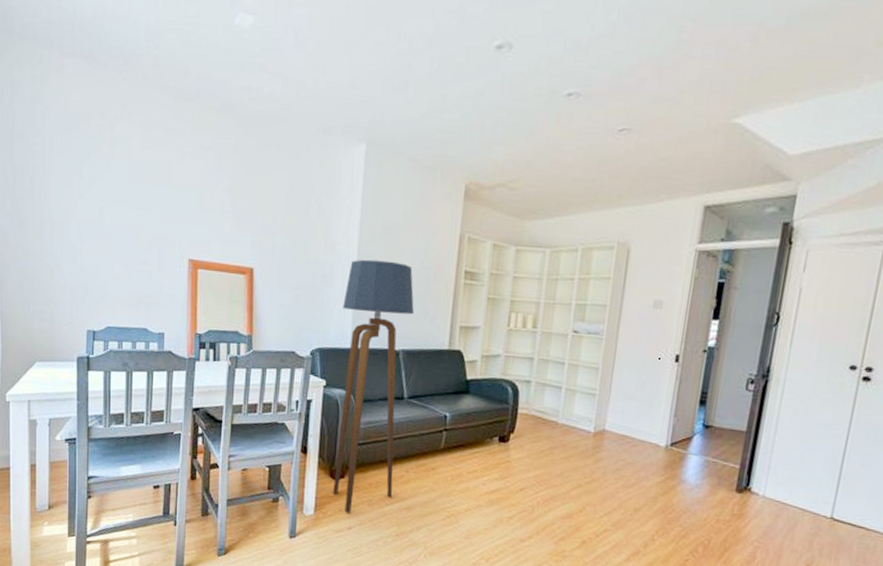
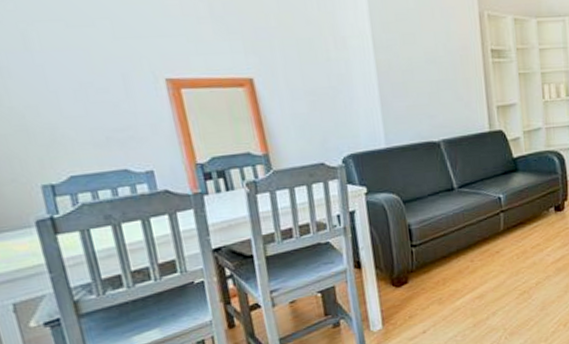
floor lamp: present [333,259,414,513] -> none [367,49,462,318]

